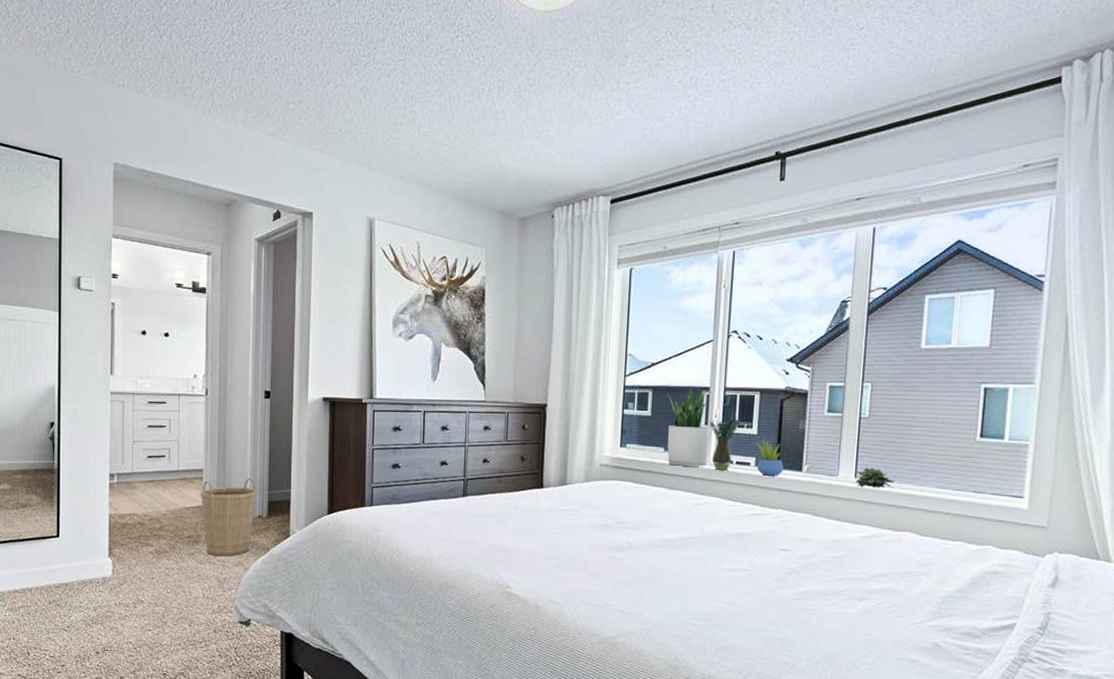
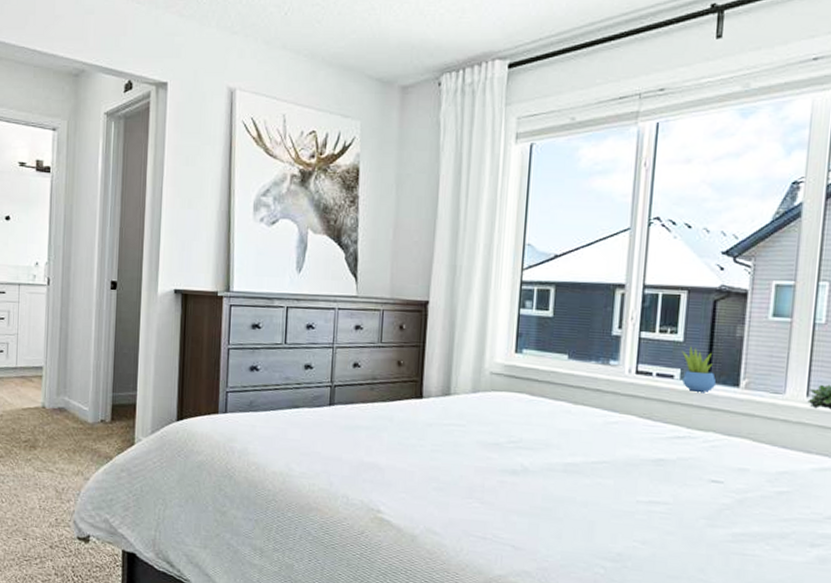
basket: present [200,478,257,557] -> none [39,378,100,464]
planter: present [667,387,711,467] -> none [572,283,625,379]
vase: present [709,416,742,470] -> none [624,319,664,383]

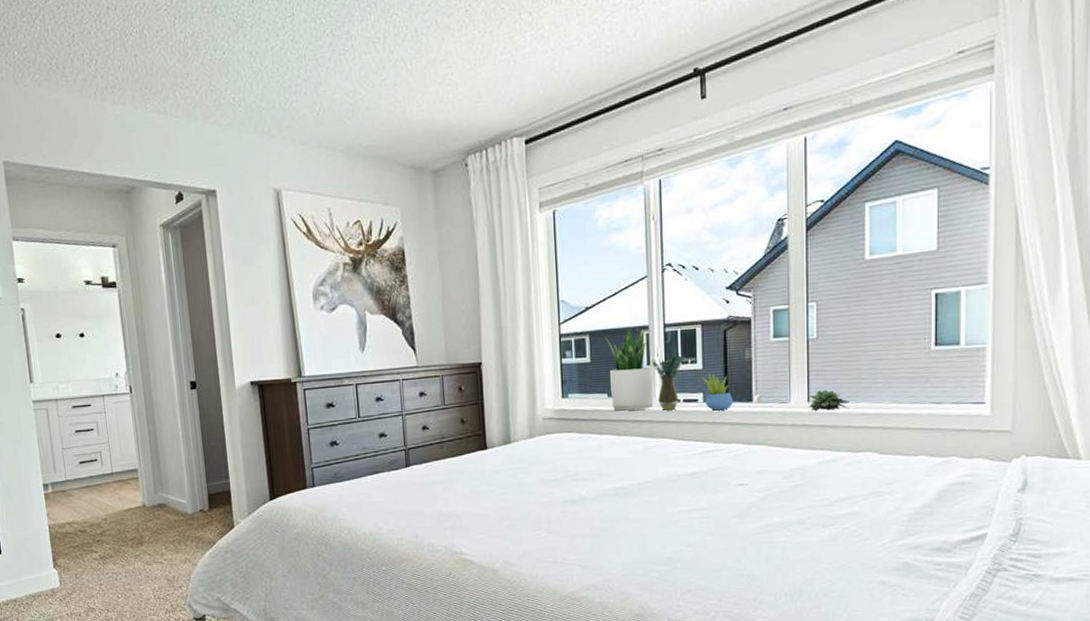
planter: none [572,283,625,379] -> present [605,327,654,411]
vase: none [624,319,664,383] -> present [652,353,685,410]

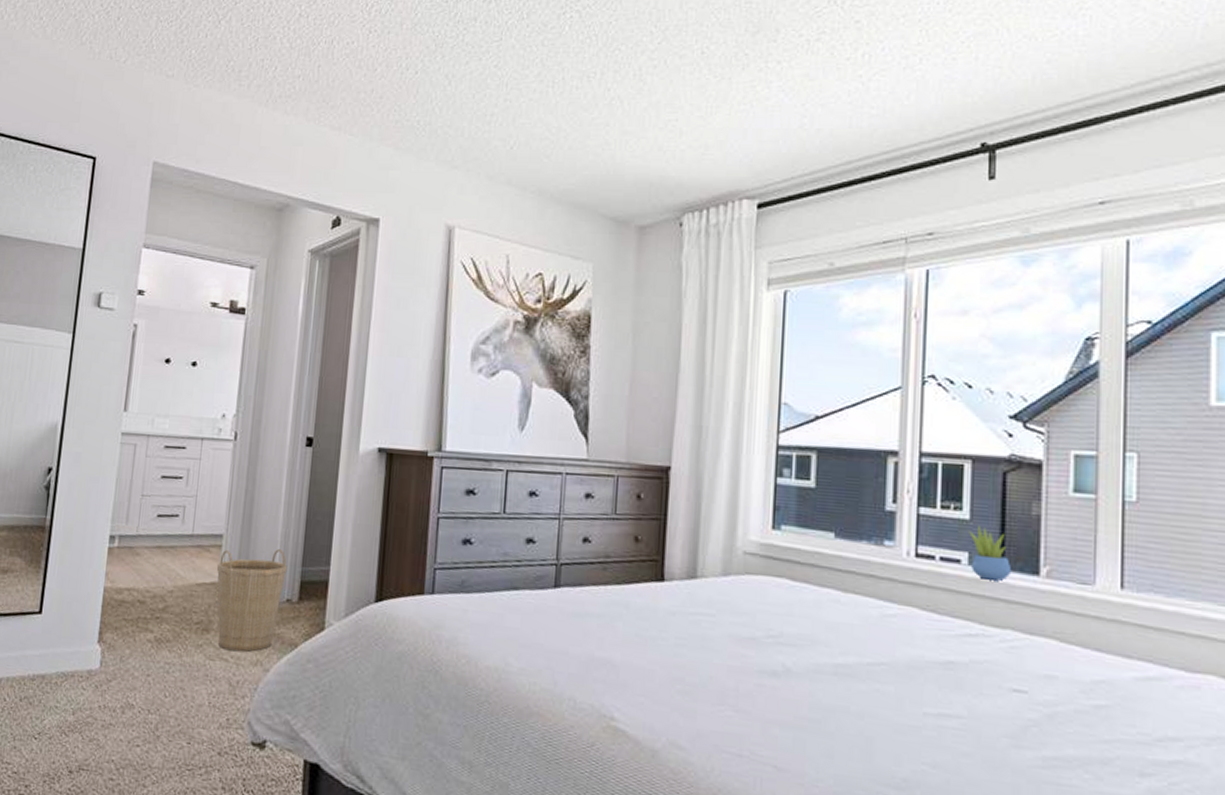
basket: none [137,473,196,556] -> present [216,549,288,652]
planter: present [605,327,654,411] -> none [838,450,901,562]
vase: present [652,353,685,410] -> none [899,493,946,569]
succulent plant: present [809,389,849,412] -> none [1122,574,1183,607]

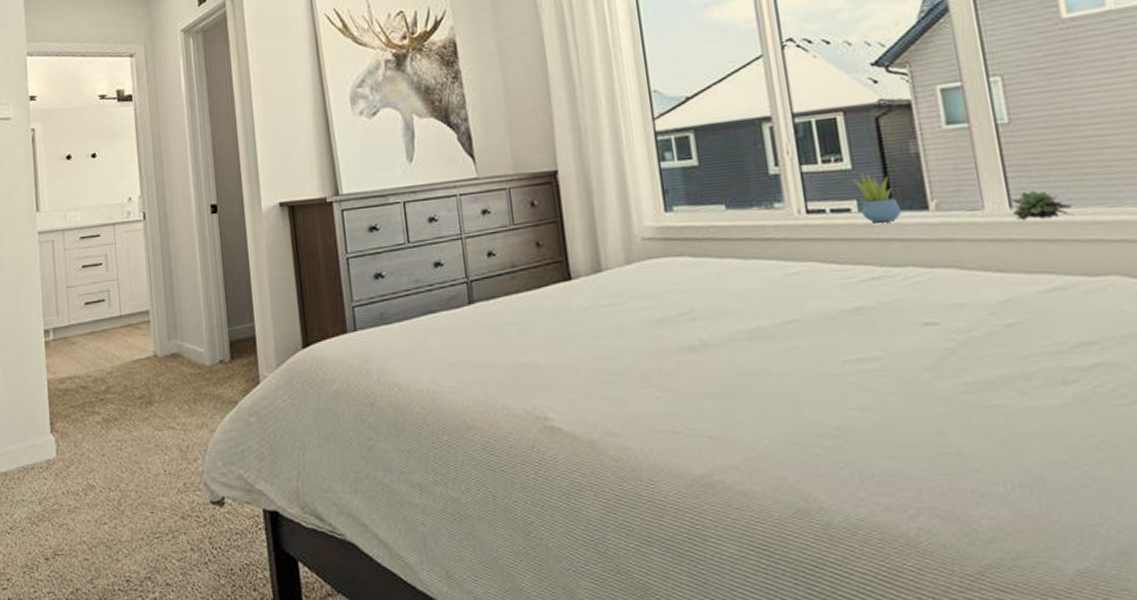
basket: present [216,549,288,652] -> none [148,315,215,419]
succulent plant: none [1122,574,1183,607] -> present [1010,190,1072,221]

